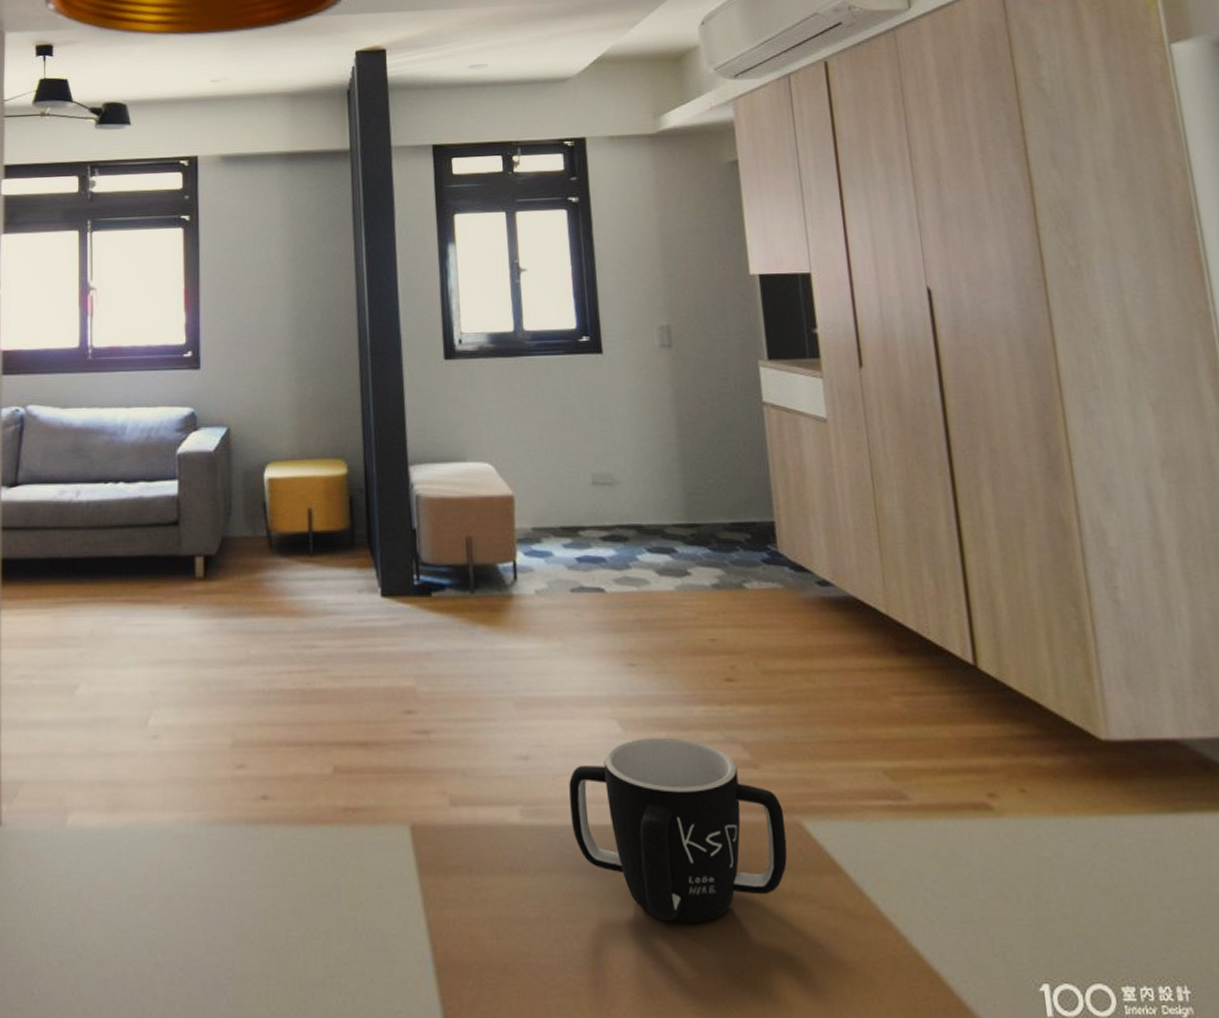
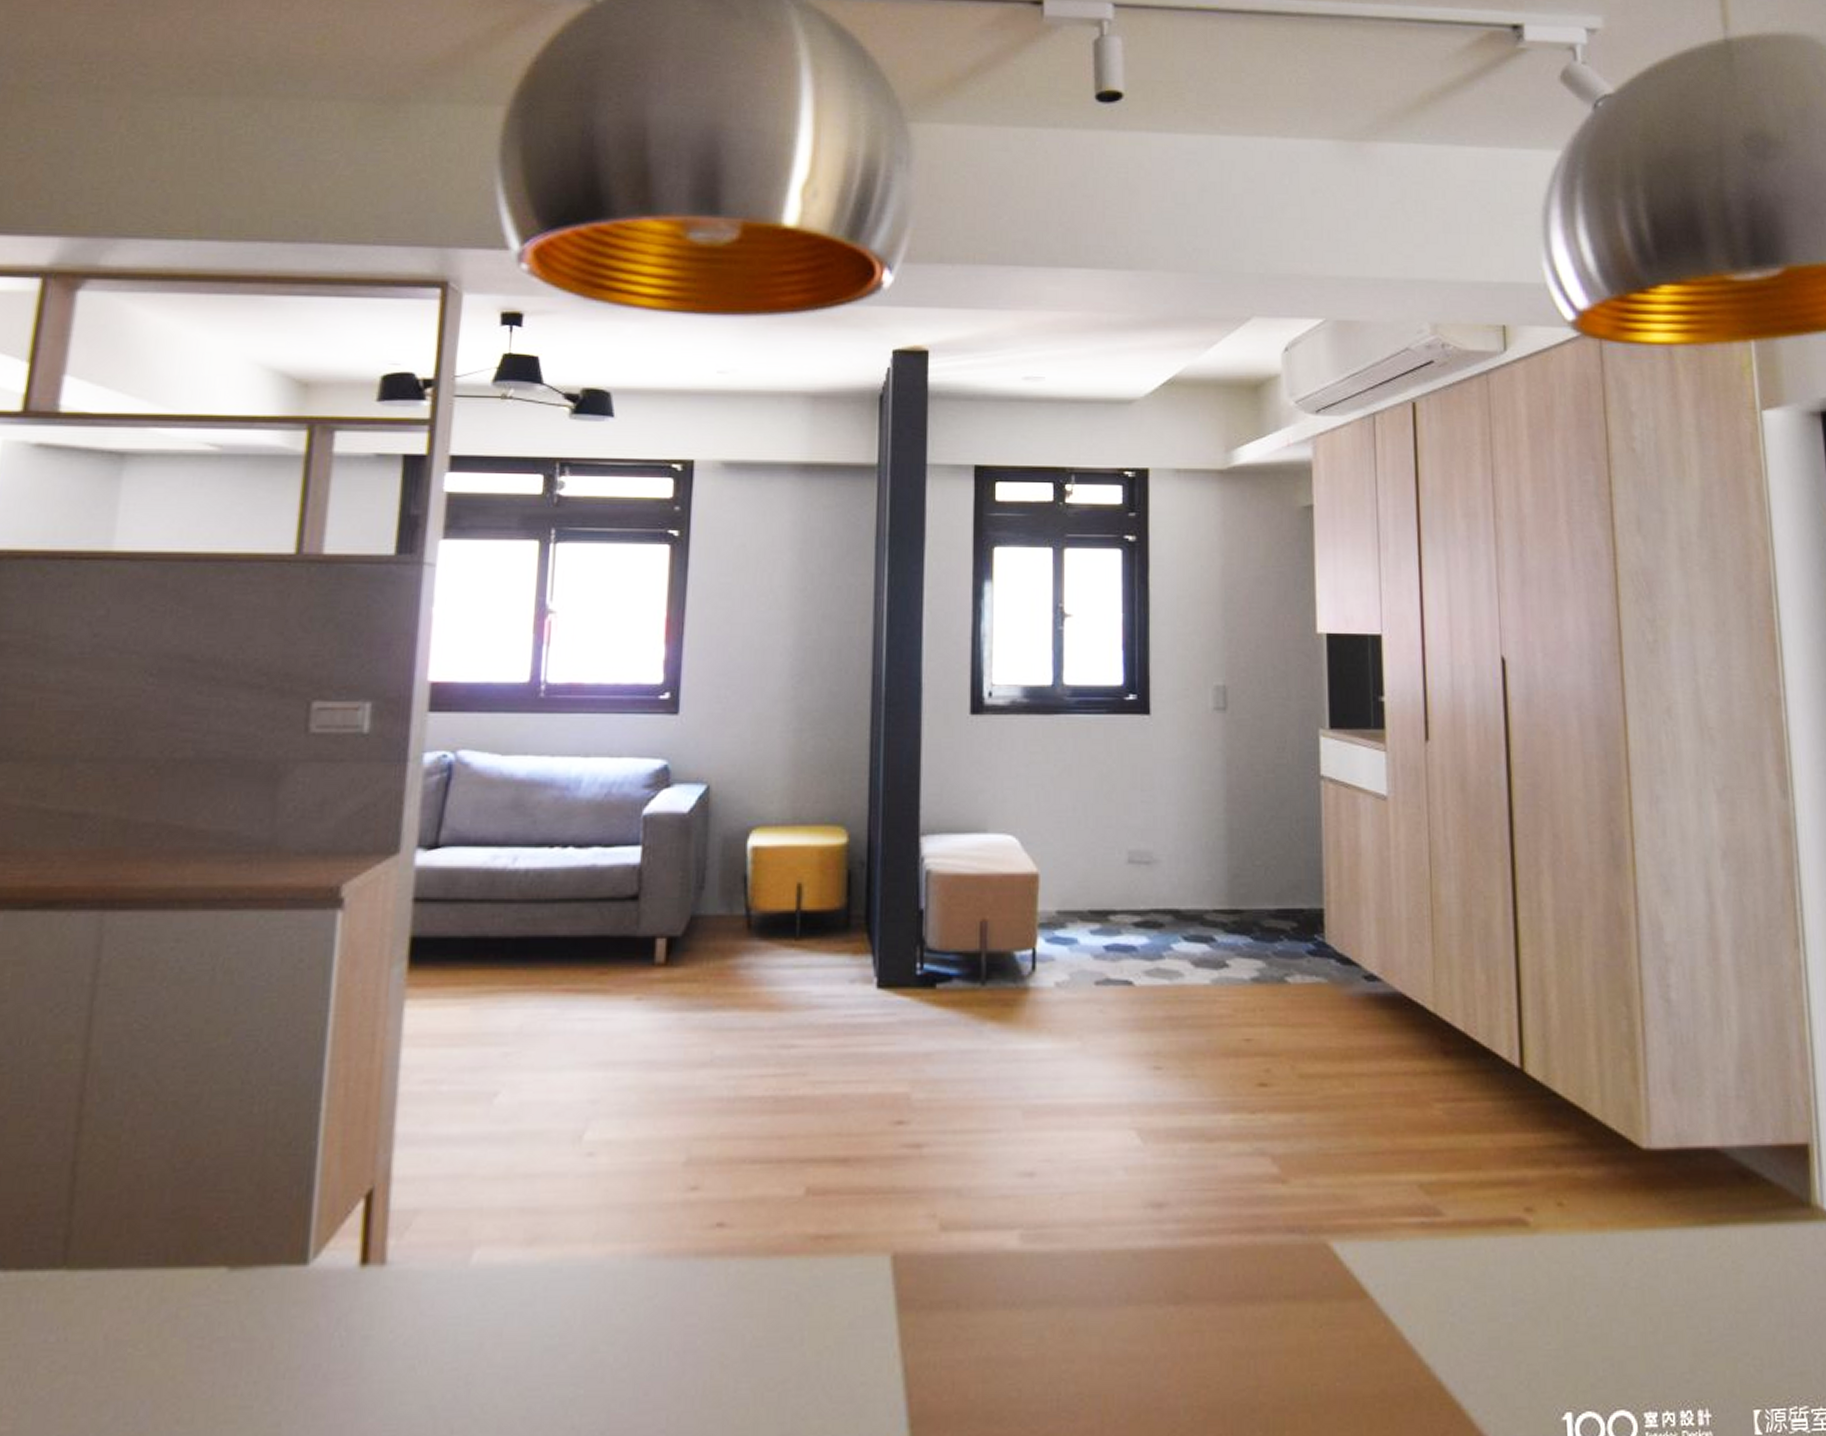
mug: present [569,737,788,923] -> none [1076,1149,1312,1358]

